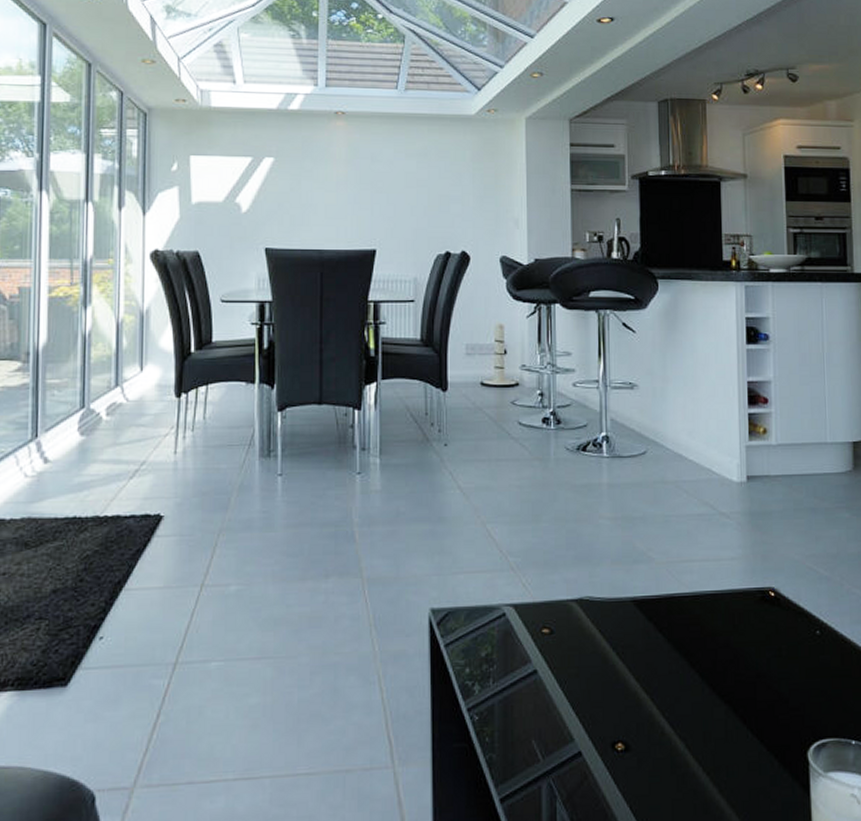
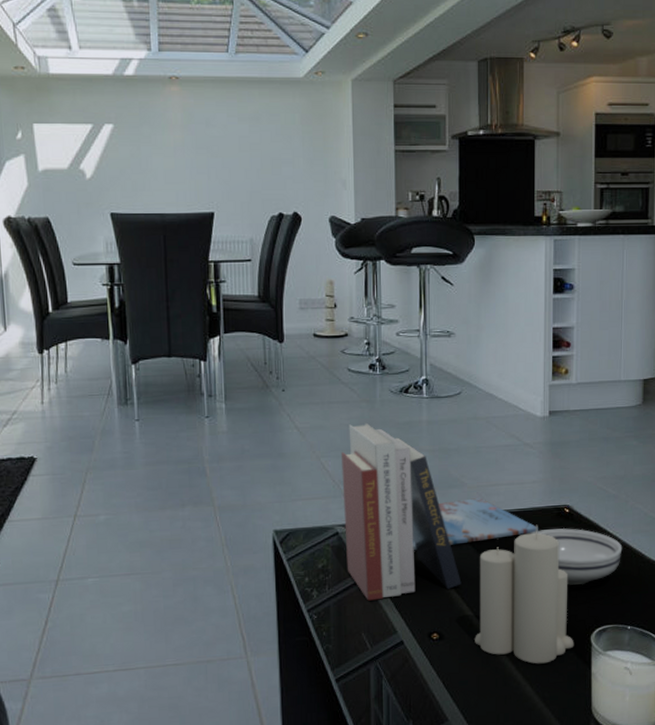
books: none [510,484,651,699] -> present [342,422,462,601]
magazine: none [592,576,741,639] -> present [413,498,539,551]
candle: none [667,610,788,787] -> present [475,524,574,664]
bowl: none [730,616,840,686] -> present [530,528,623,585]

